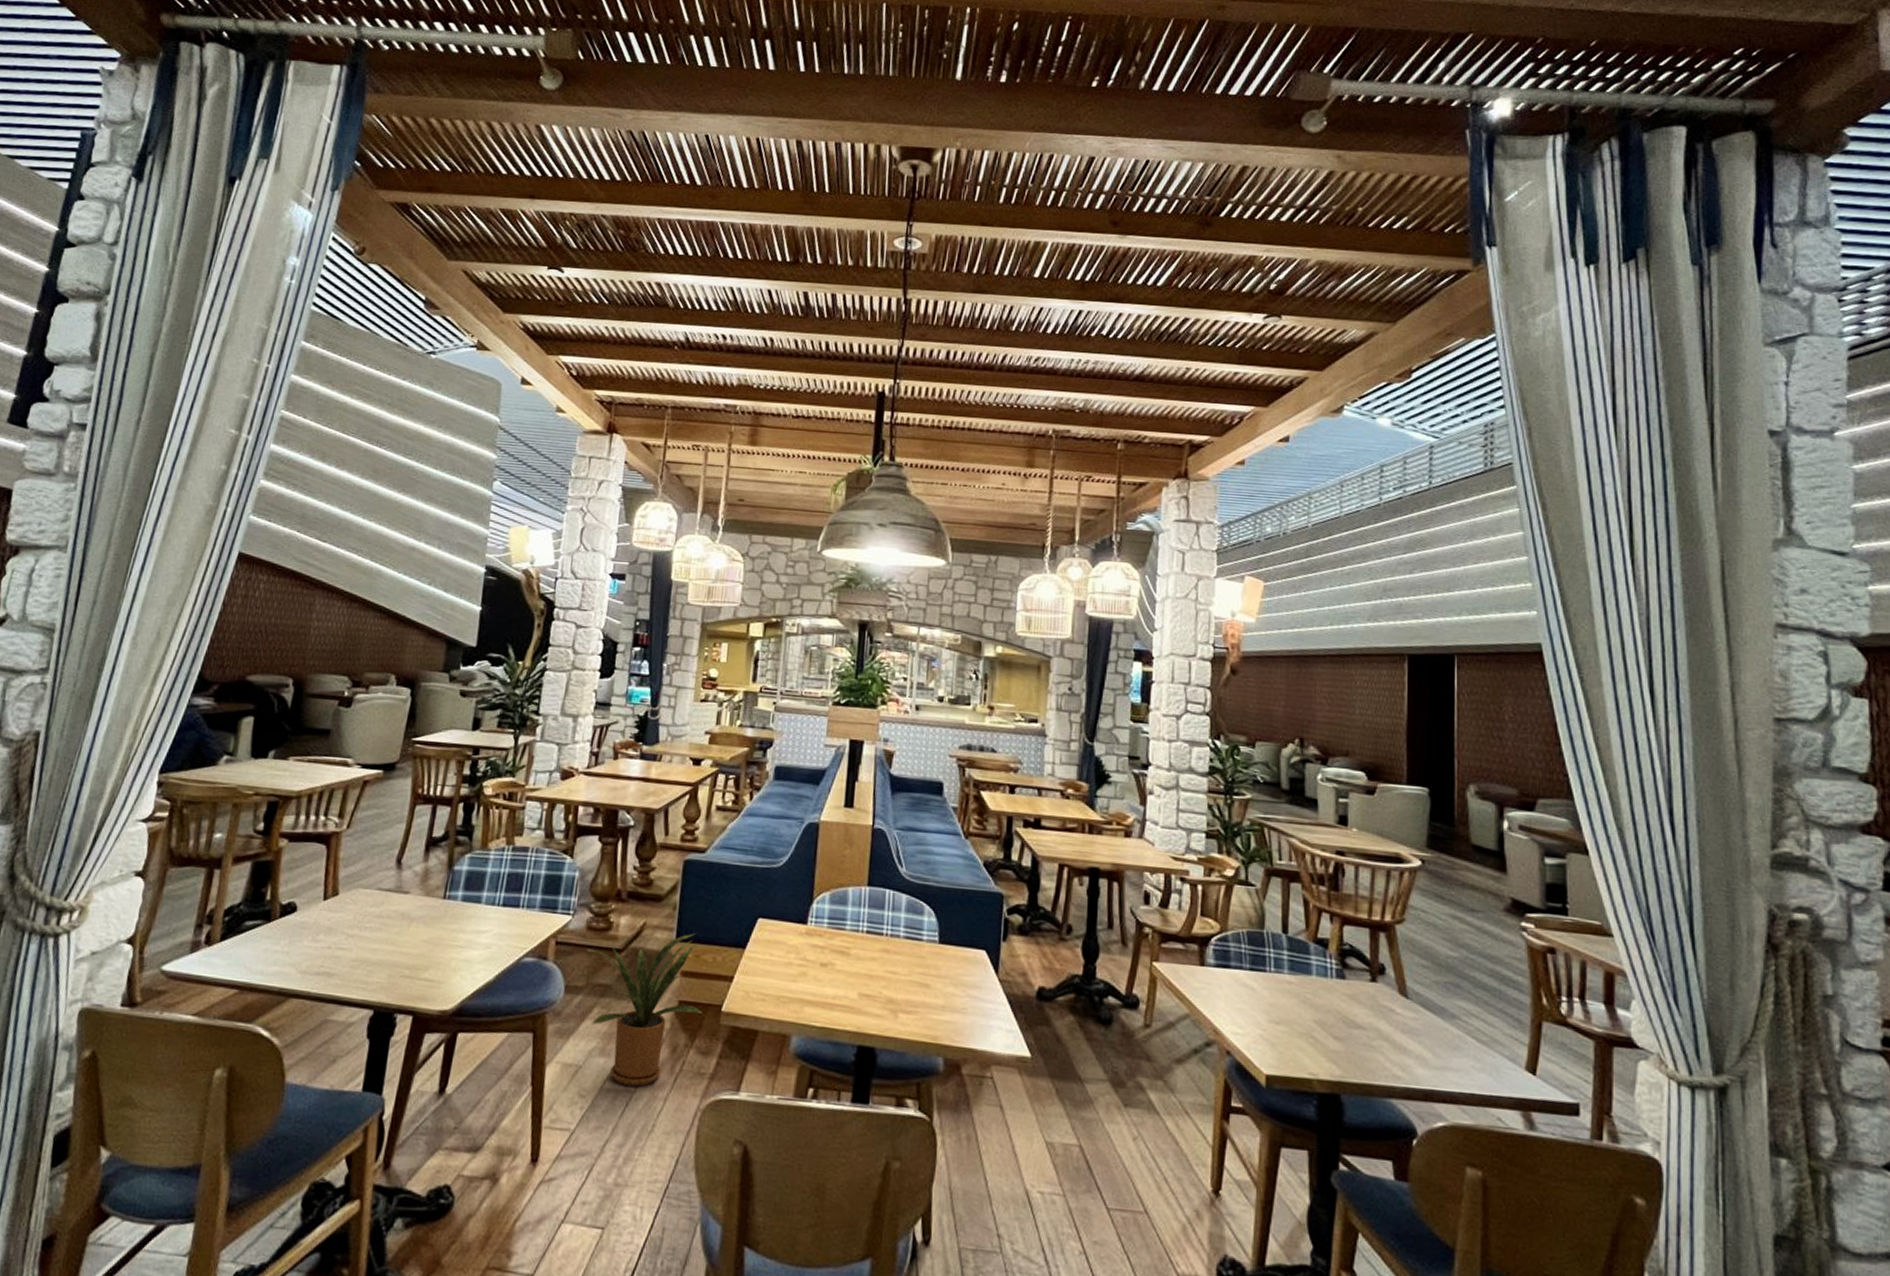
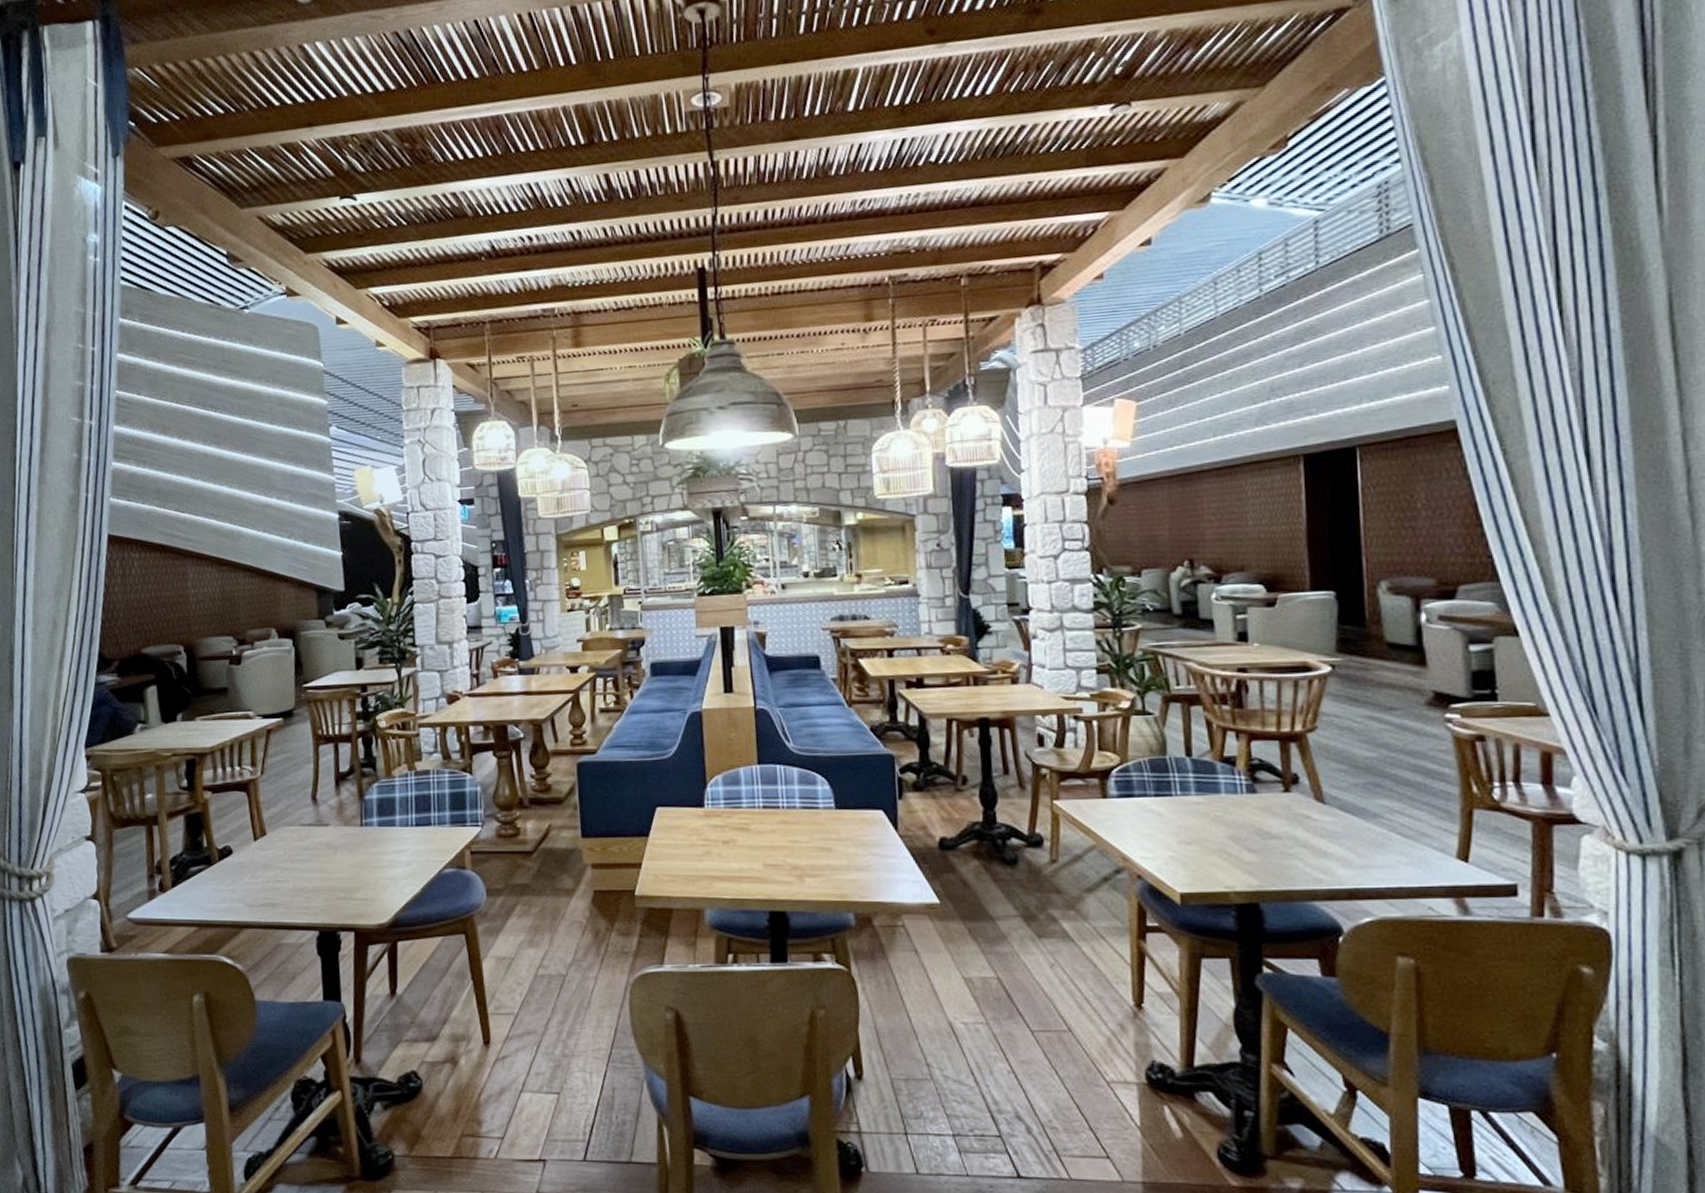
house plant: present [586,933,704,1087] -> none [500,828,619,970]

